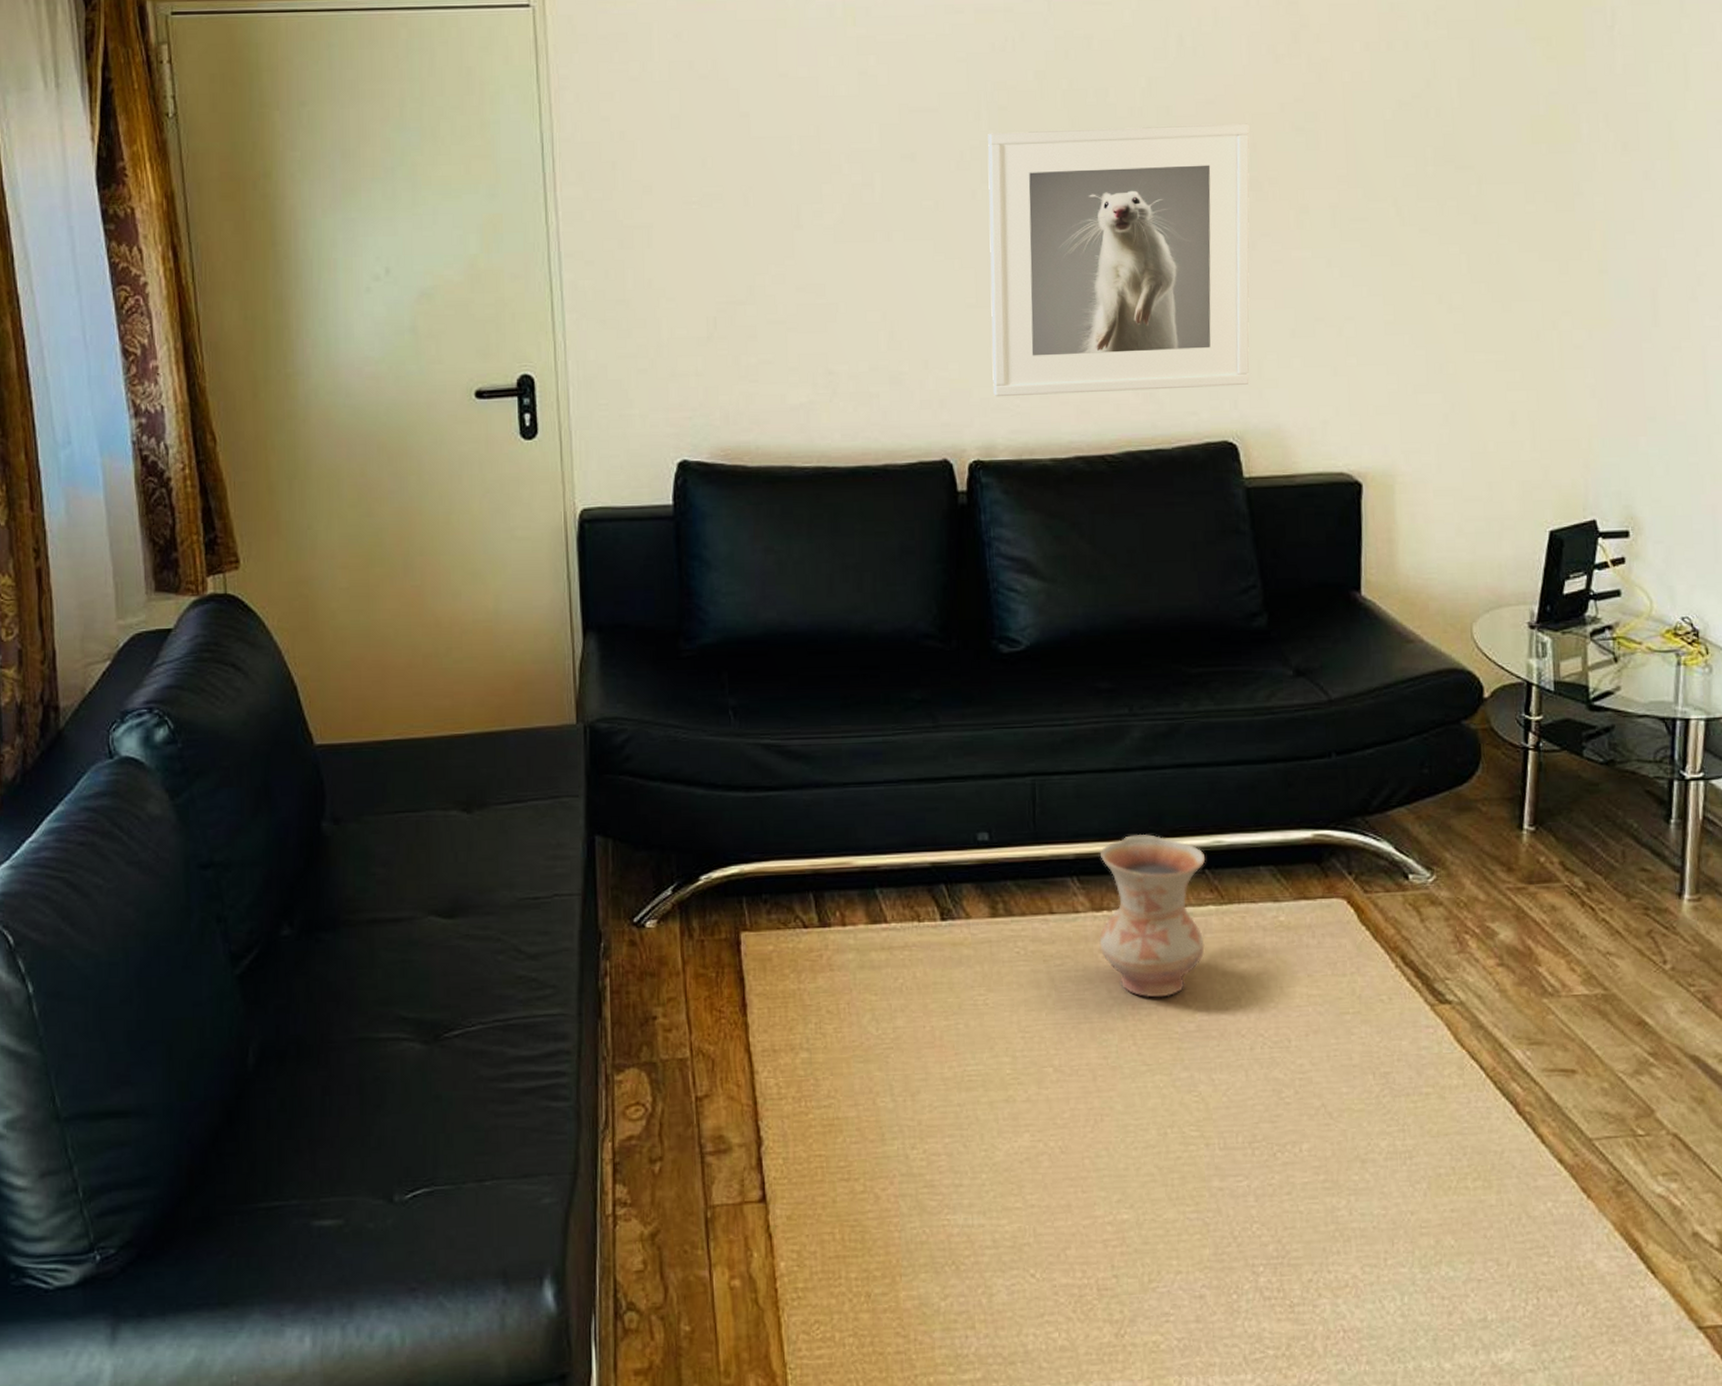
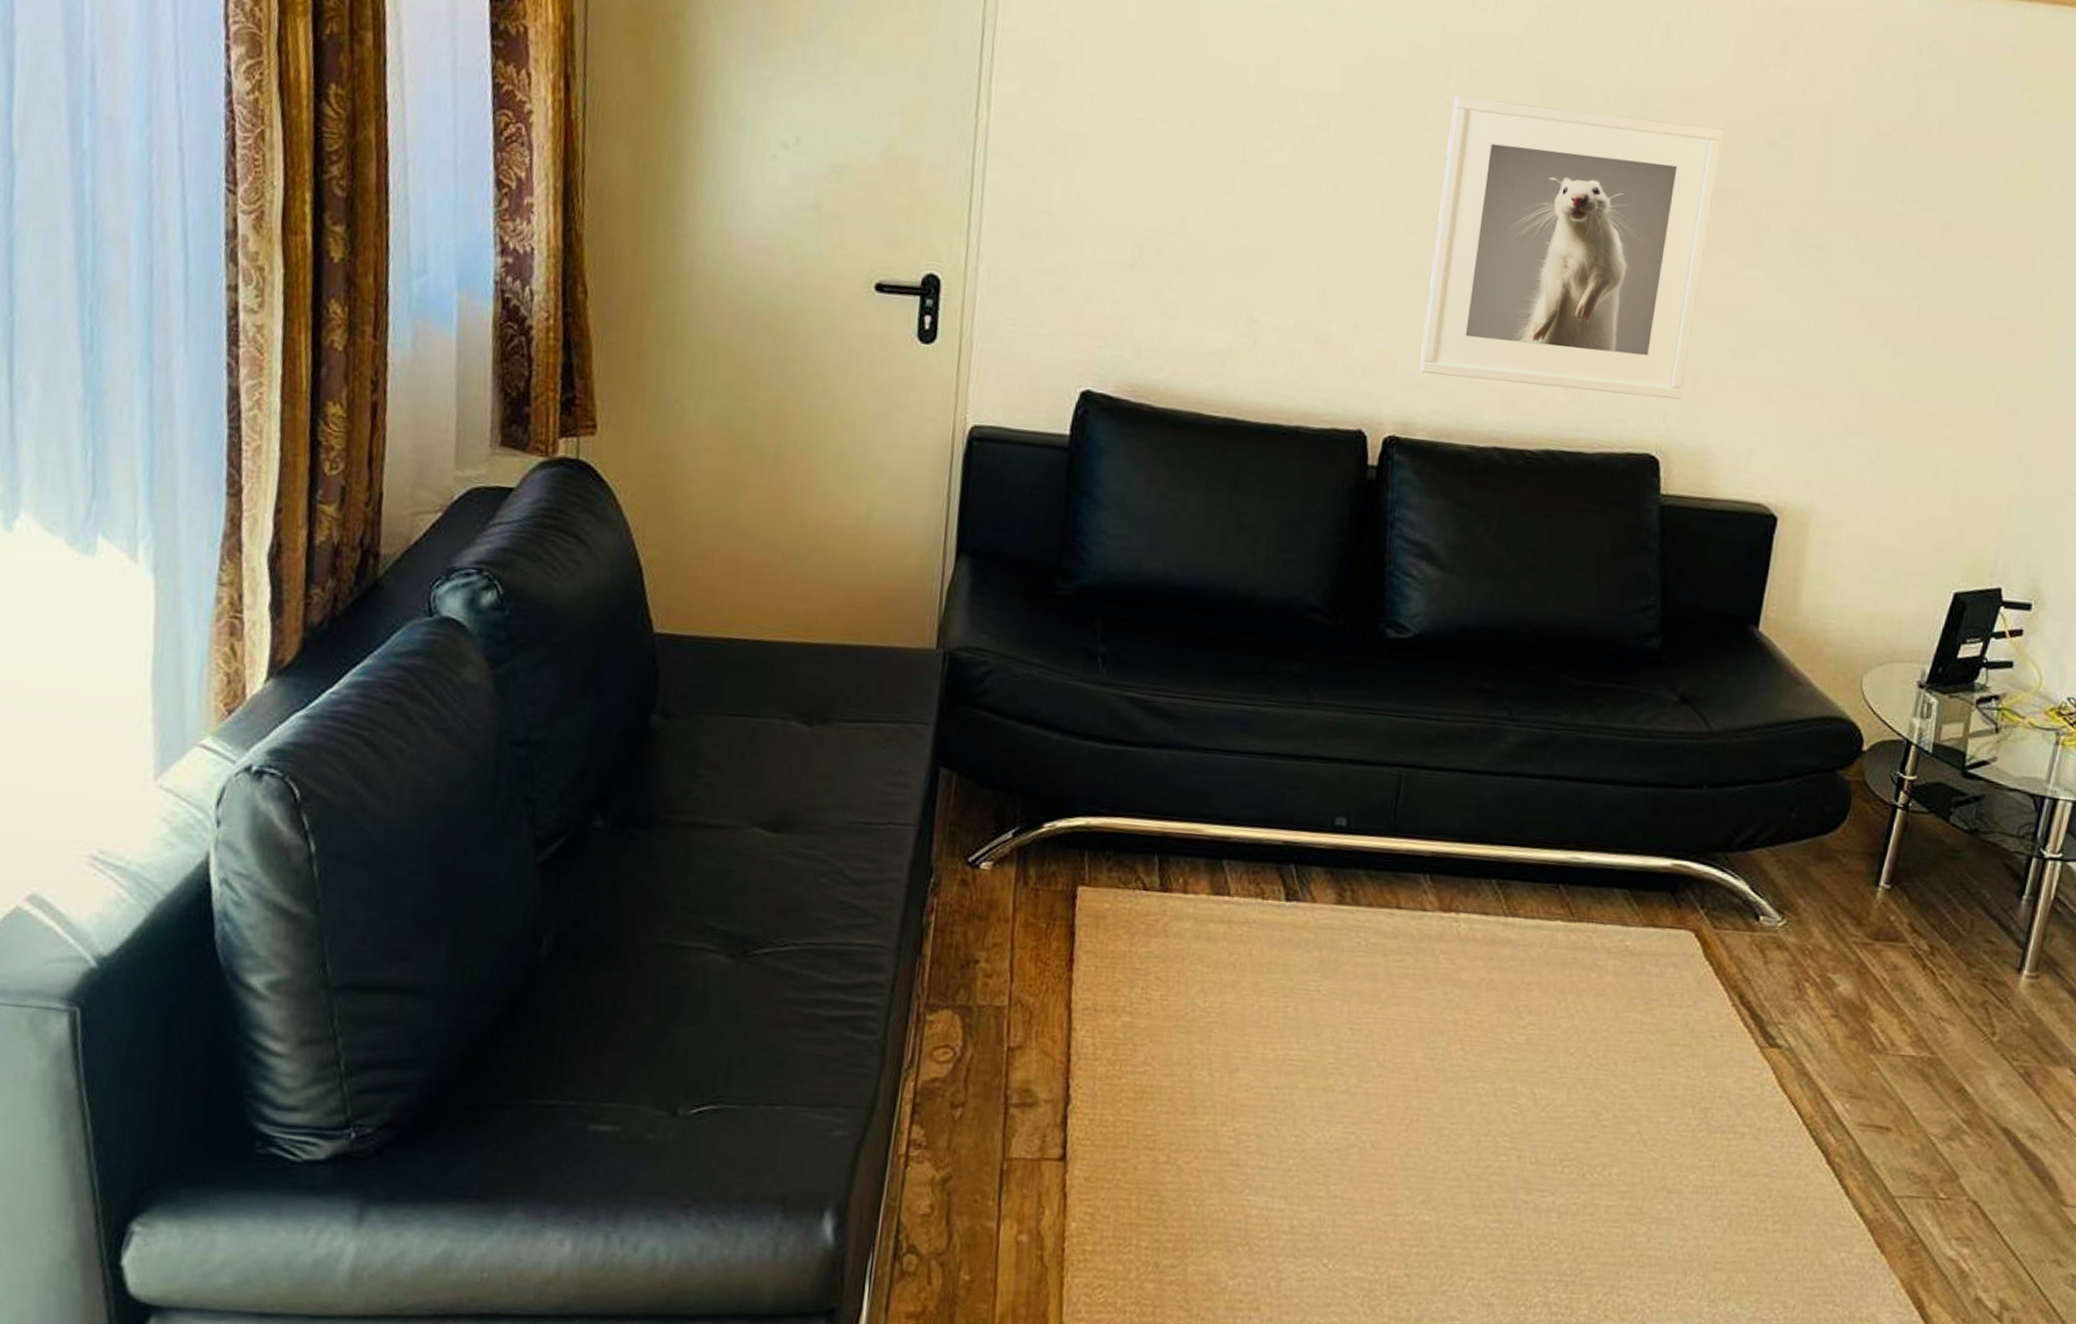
ceramic jug: present [1099,834,1206,998] -> none [1442,840,1562,1006]

